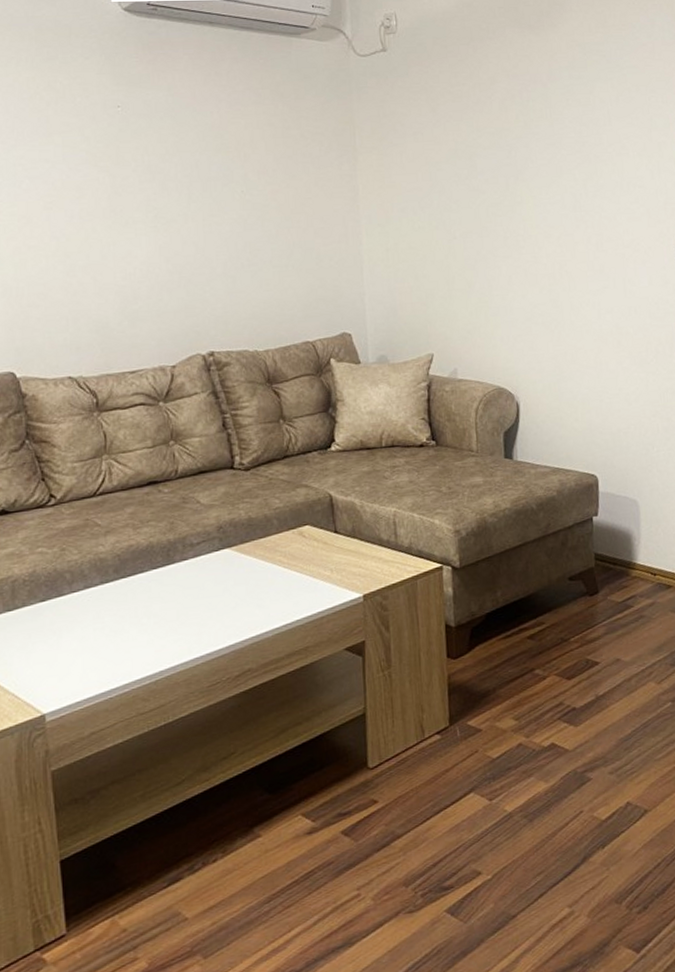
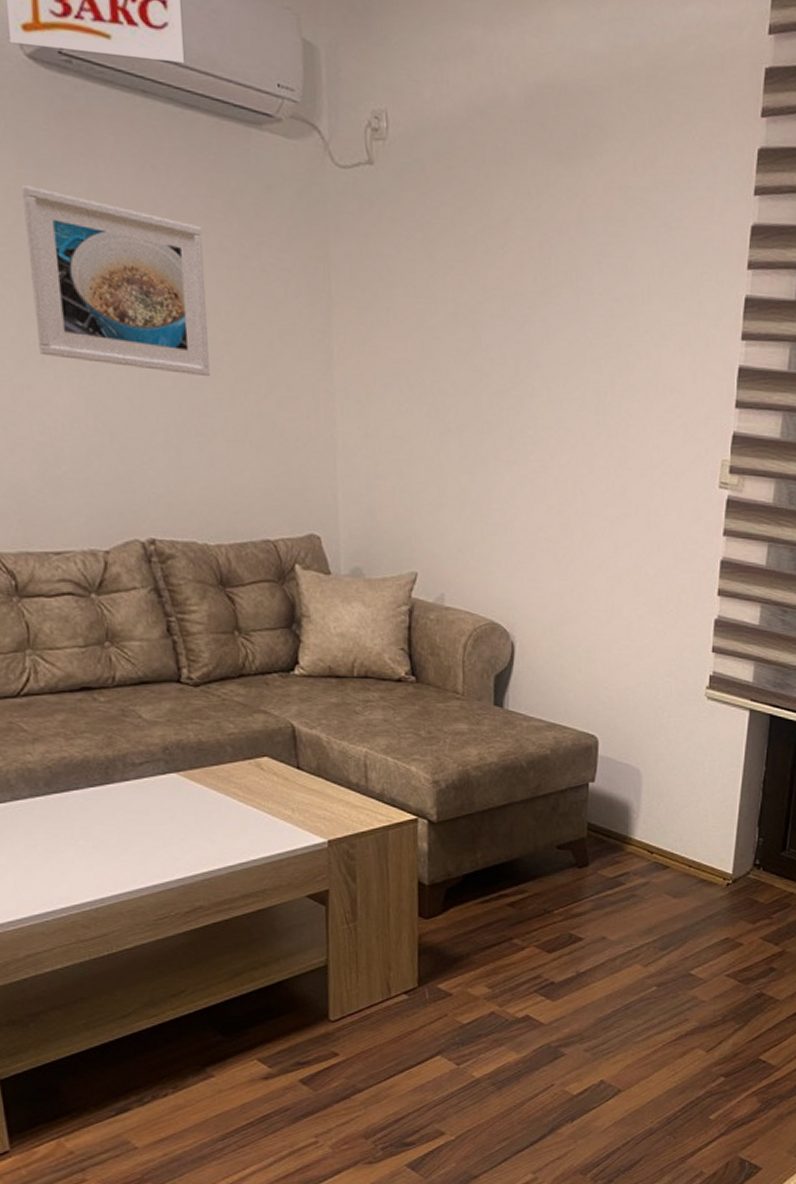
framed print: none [115,98,260,220] -> present [21,185,210,377]

